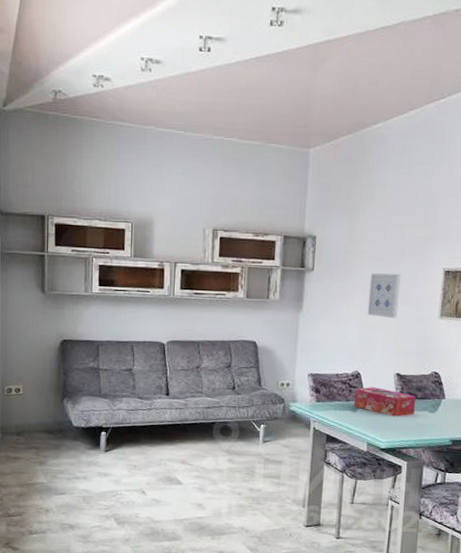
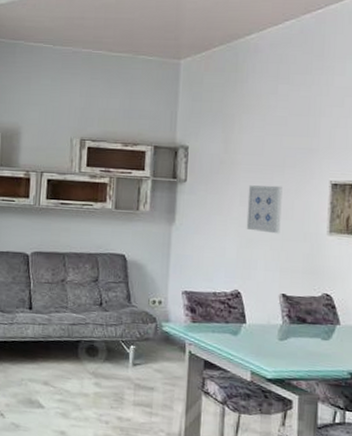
tissue box: present [354,387,417,417] -> none [235,308,306,343]

